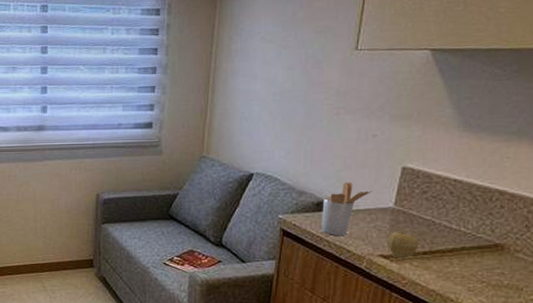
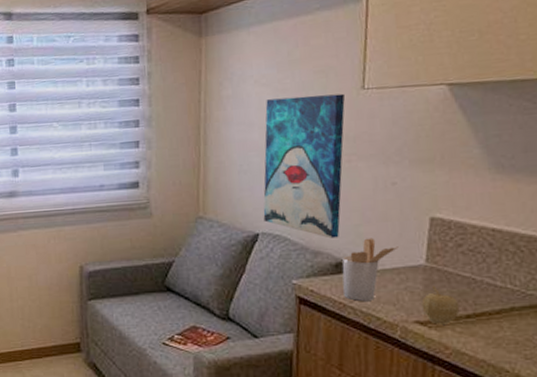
wall art: none [259,53,340,181] -> present [263,93,346,239]

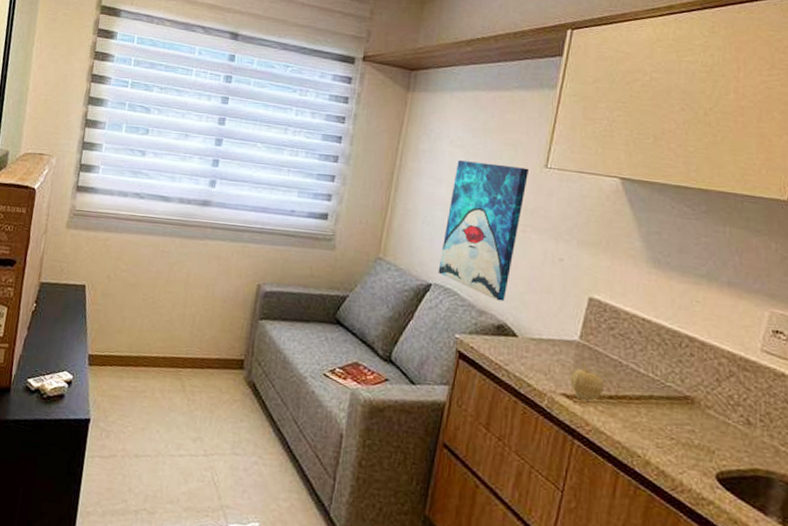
utensil holder: present [342,237,398,301] -> none [500,306,557,367]

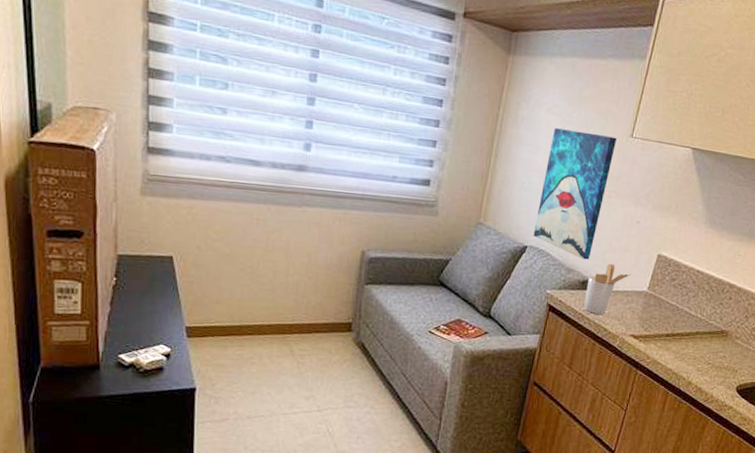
utensil holder: none [500,306,557,367] -> present [583,263,631,315]
fruit: present [570,362,604,402] -> none [638,309,664,340]

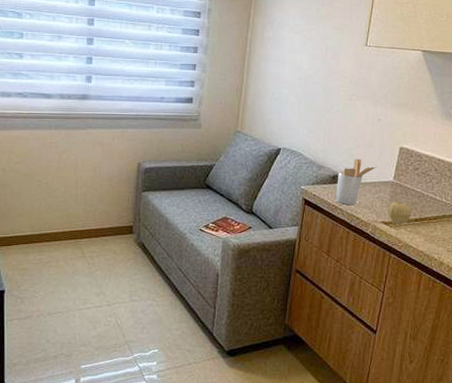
wall art: present [533,128,618,260] -> none [285,44,354,157]
fruit: none [638,309,664,340] -> present [387,197,412,225]

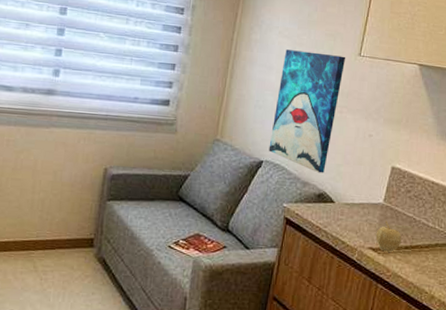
wall art: none [285,44,354,157] -> present [268,49,346,173]
utensil holder: present [335,158,377,205] -> none [320,176,366,227]

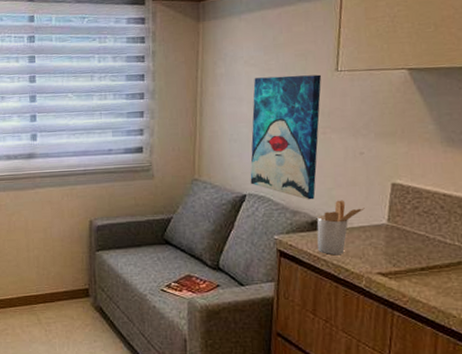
utensil holder: none [320,176,366,227] -> present [316,200,365,255]
fruit: present [375,221,402,252] -> none [383,242,416,276]

